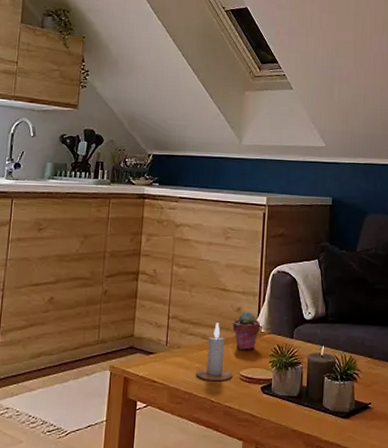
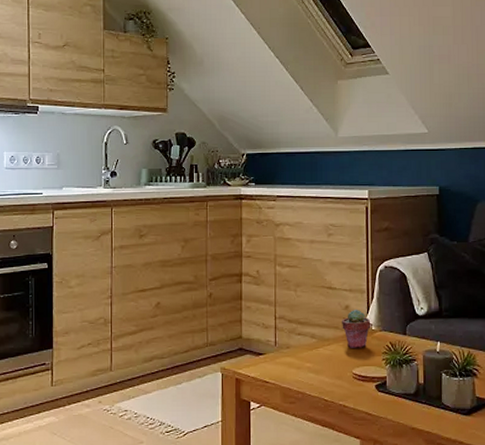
candle: present [196,323,233,381] -> none [307,321,345,381]

